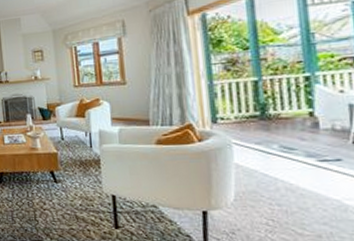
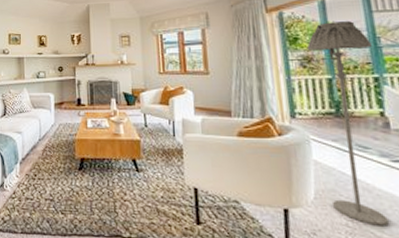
floor lamp: none [231,18,311,224] -> present [306,21,389,226]

